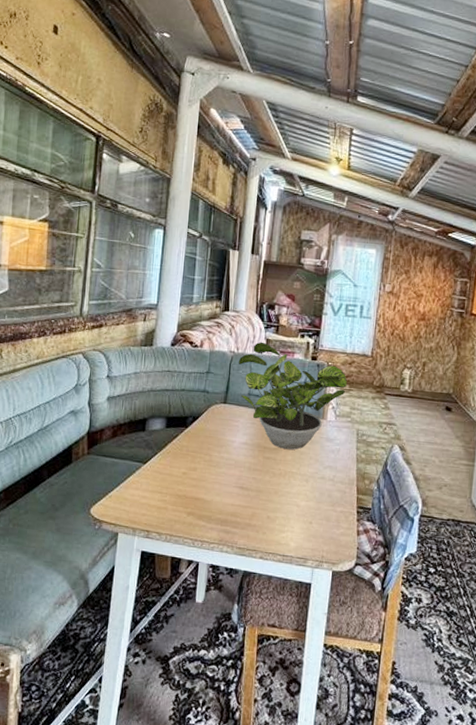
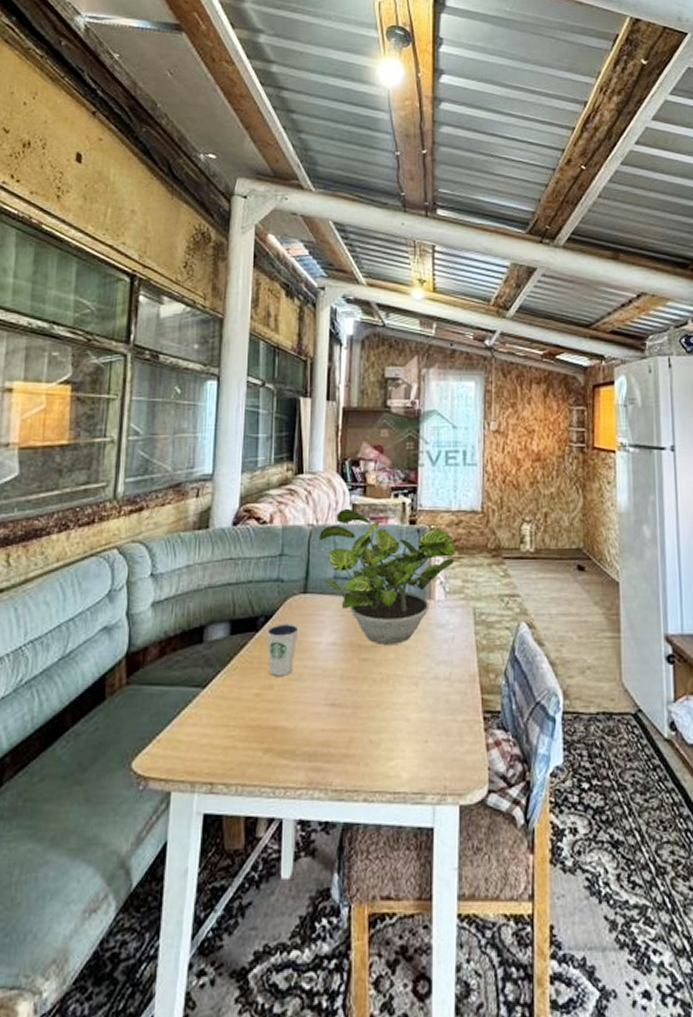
dixie cup: none [193,424,219,462] -> present [266,623,299,676]

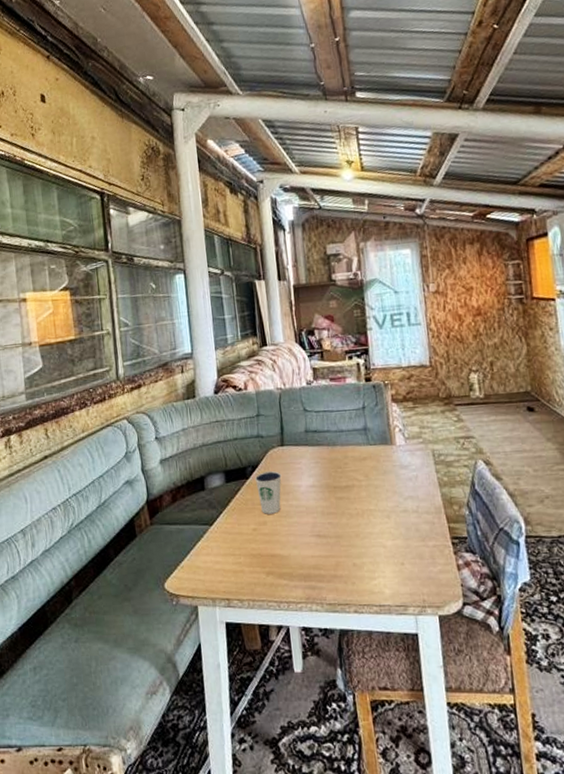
potted plant: present [318,508,456,645] -> none [287,372,411,485]

